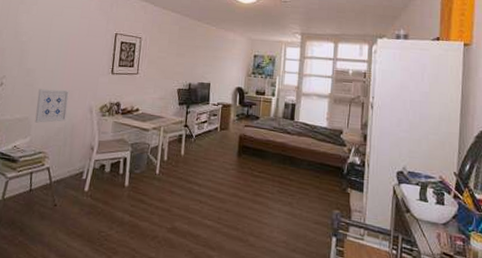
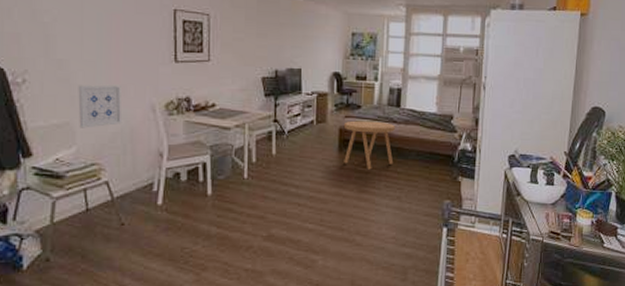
side table: none [242,129,289,175] -> present [343,120,395,170]

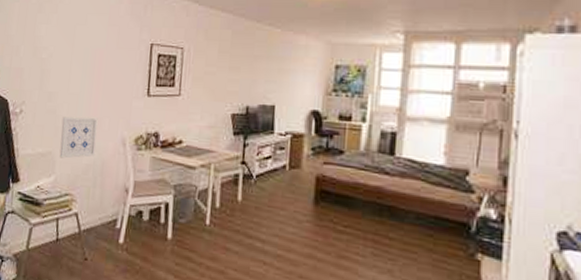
side table: present [343,120,395,170] -> none [320,168,387,231]

